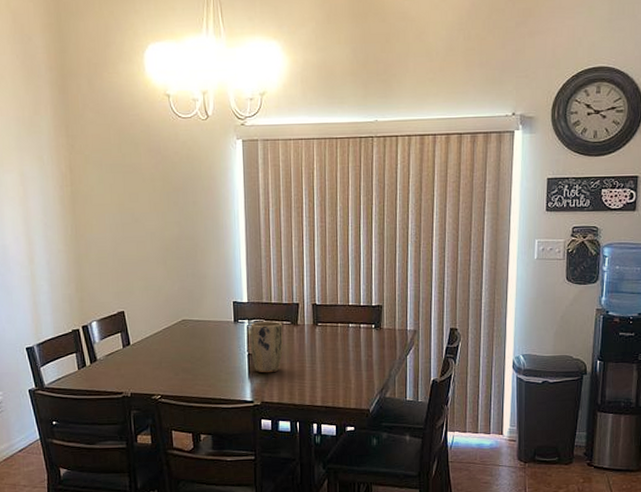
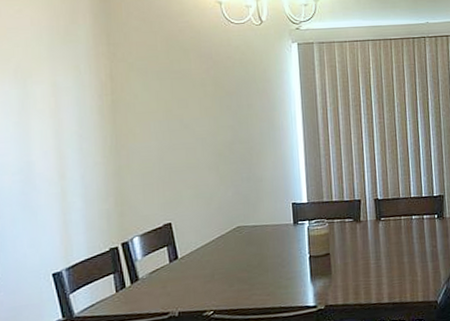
plant pot: present [250,321,284,373] -> none [311,220,347,275]

